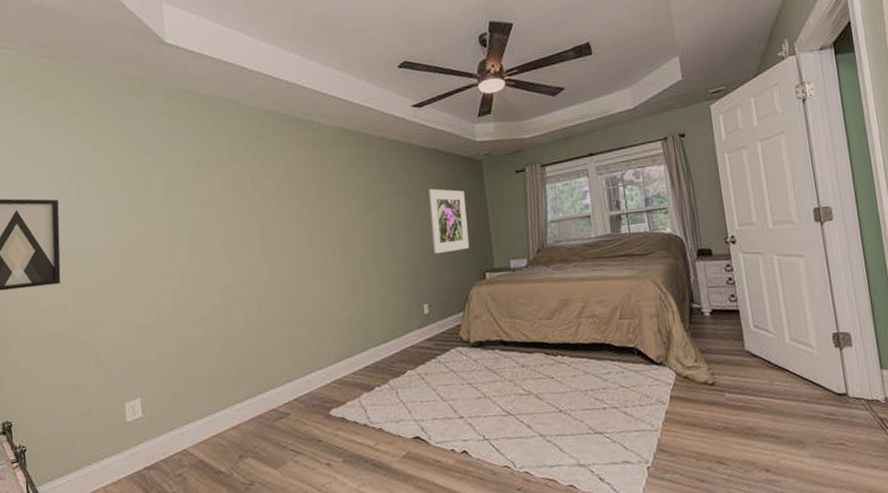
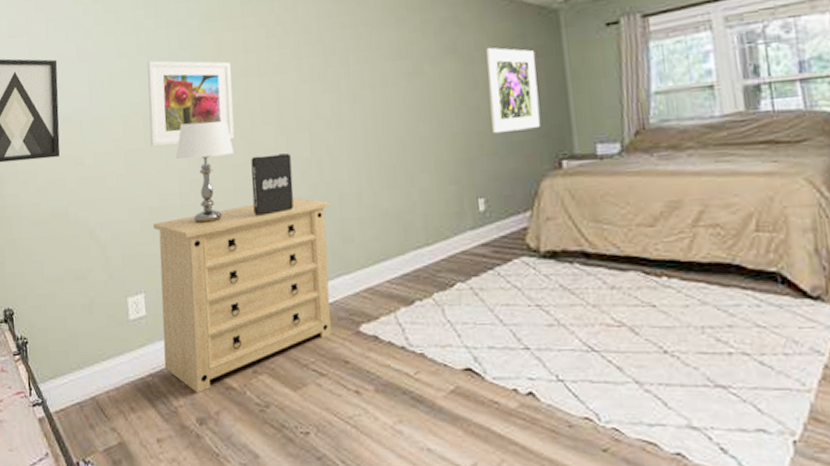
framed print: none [144,199,224,273] -> present [147,60,235,147]
dresser: none [149,310,307,480] -> present [153,198,331,394]
table lamp: none [170,249,223,336] -> present [175,121,233,224]
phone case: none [238,274,275,327] -> present [251,153,294,216]

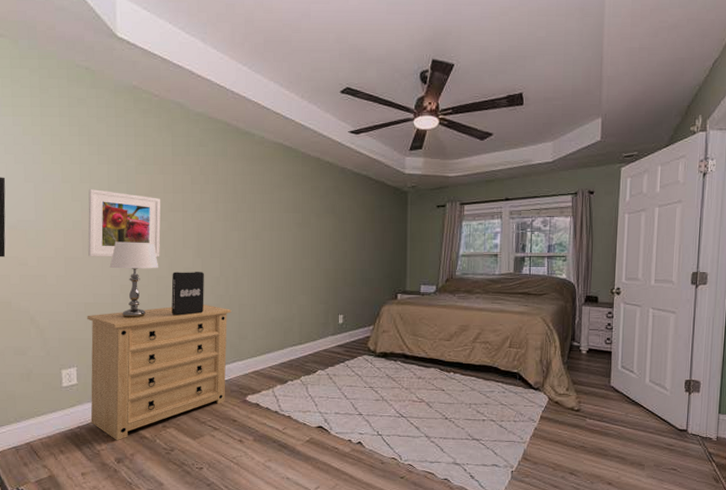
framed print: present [486,47,540,134] -> none [354,212,389,272]

